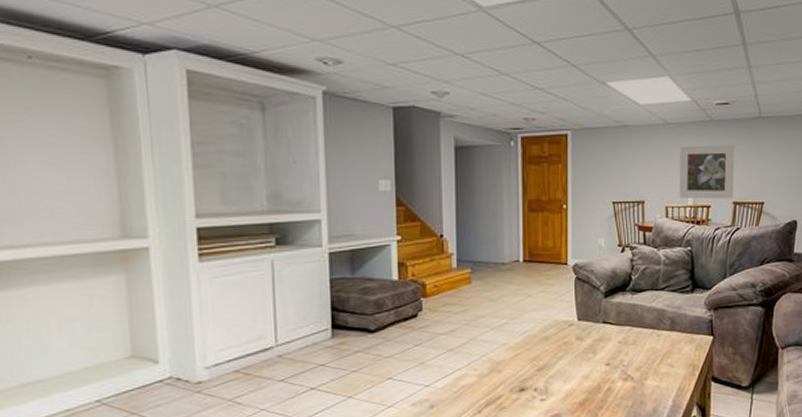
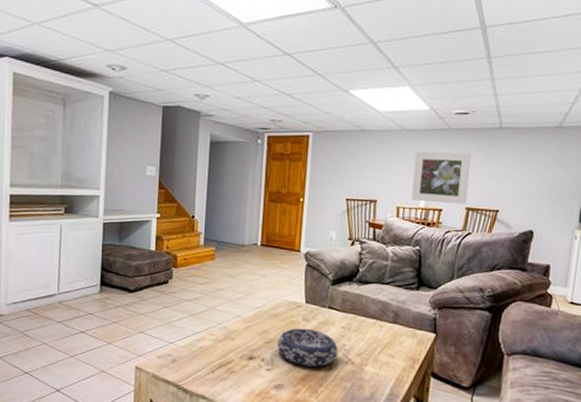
decorative bowl: none [549,348,616,390] -> present [276,328,338,367]

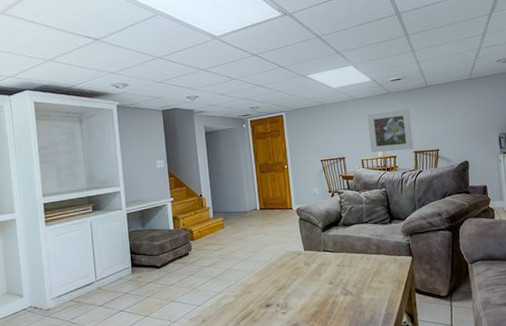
decorative bowl: present [276,328,338,367] -> none [287,271,338,304]

